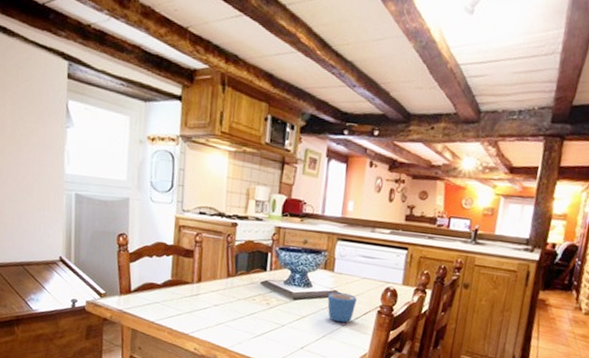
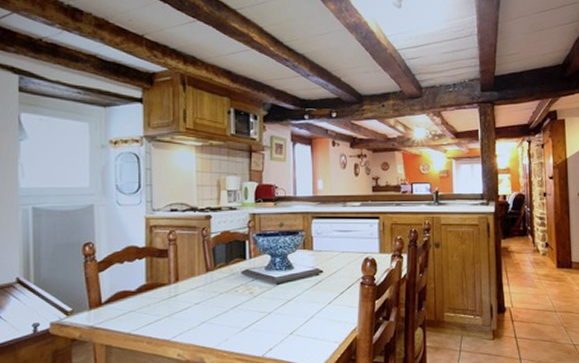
mug: present [327,292,357,323] -> none [310,270,338,300]

